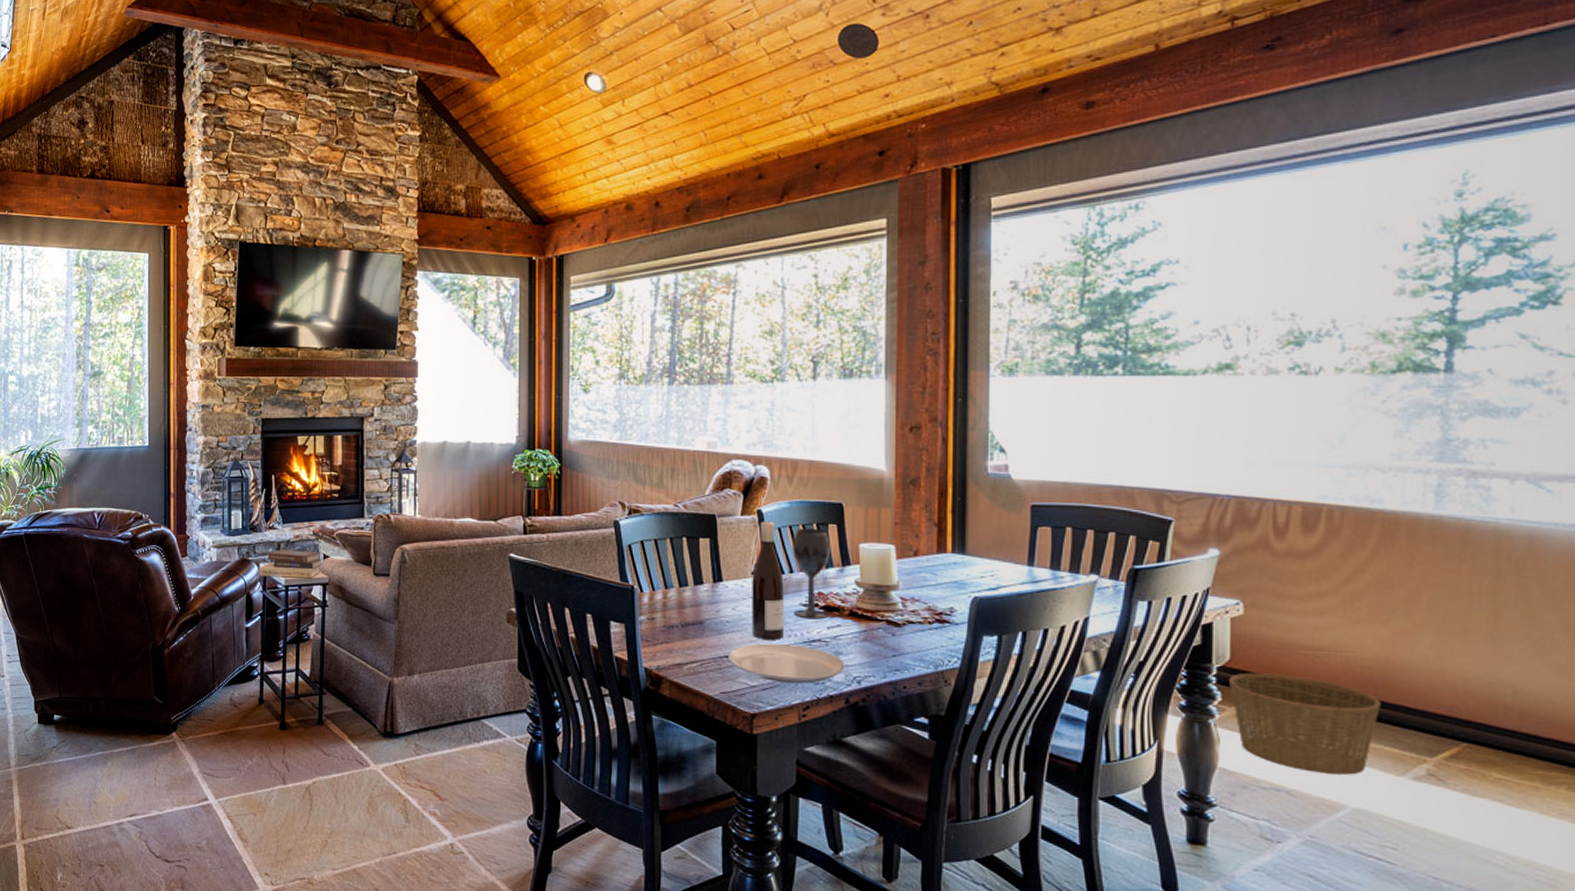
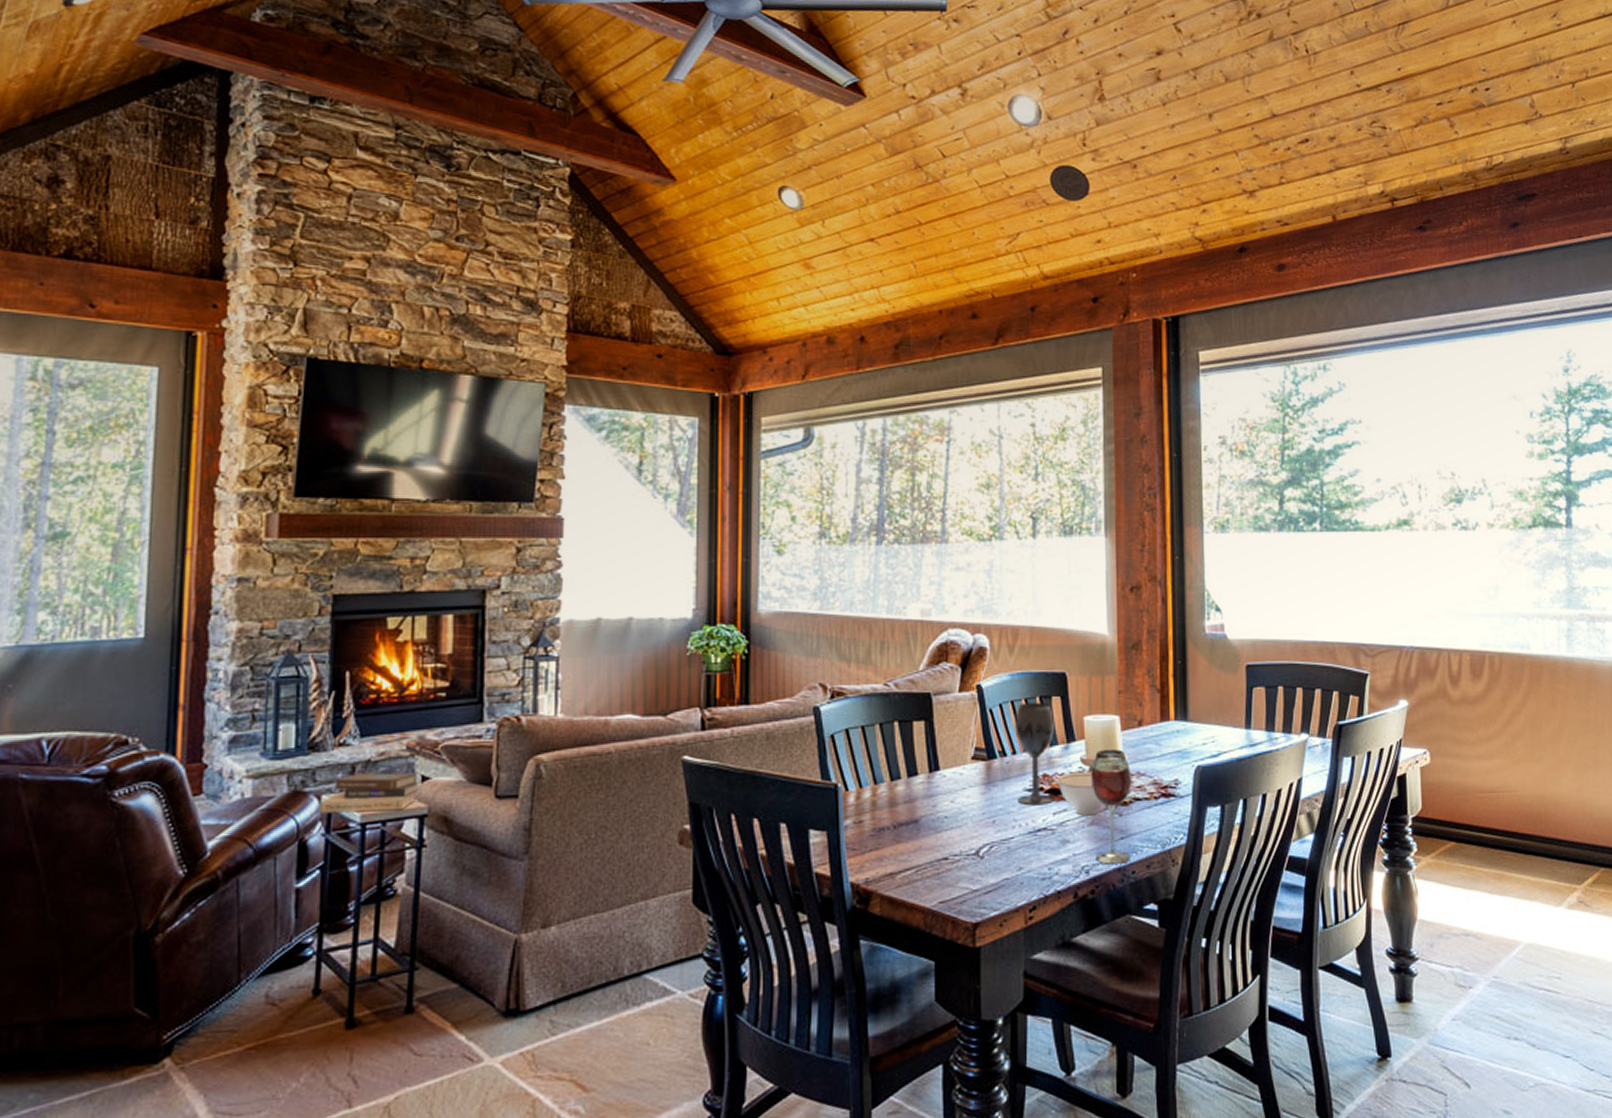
plate: present [728,643,845,684] -> none [947,837,1073,882]
bottle: present [751,521,785,640] -> none [972,697,1008,834]
bowl: none [831,592,877,633] -> present [1056,771,1104,816]
wineglass: none [865,574,906,679] -> present [1091,748,1132,864]
basket: present [1229,672,1381,775] -> none [1422,819,1540,913]

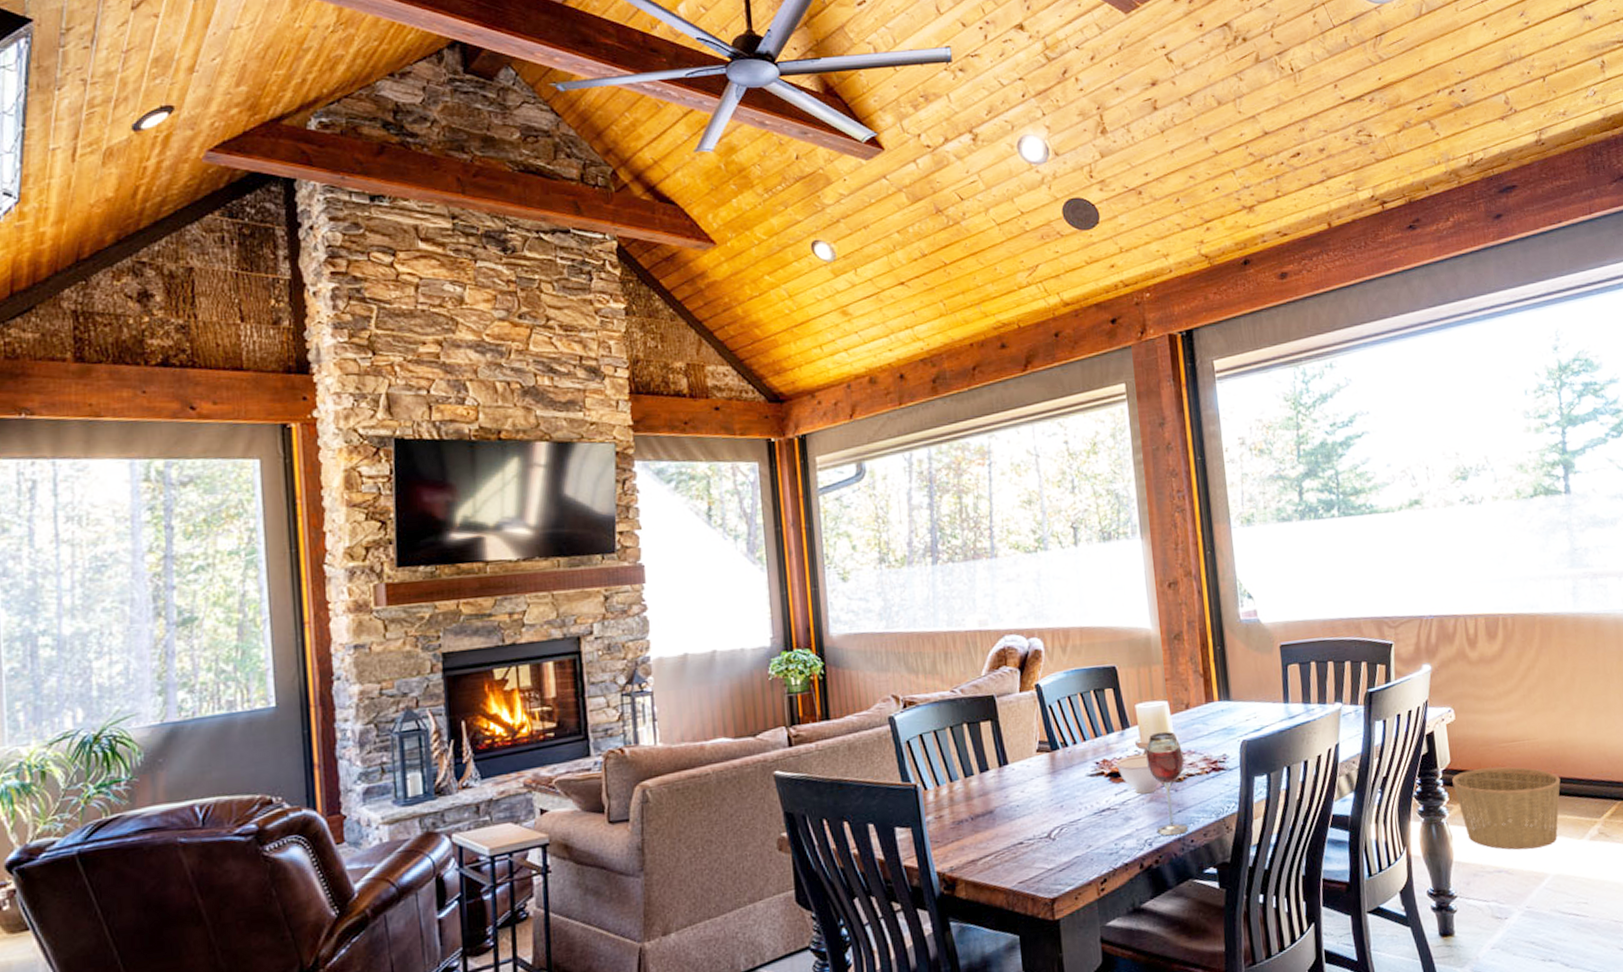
books: present [320,772,420,814] -> none [451,807,539,851]
wine glass: present [1015,702,1055,806] -> none [1073,694,1115,789]
basket: none [1422,819,1540,913] -> present [1452,766,1561,850]

